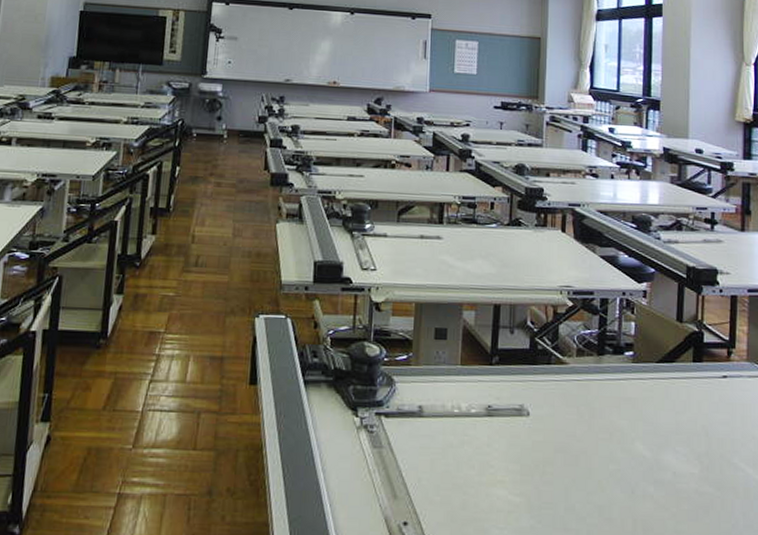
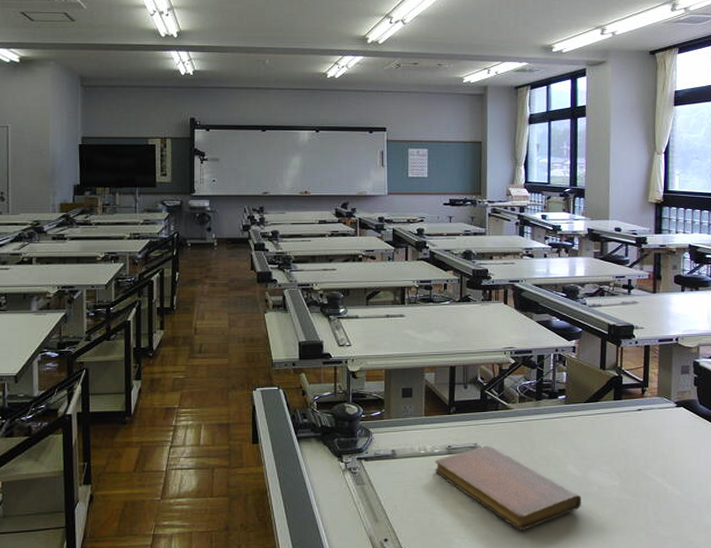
notebook: none [470,408,652,524] -> present [435,445,582,530]

